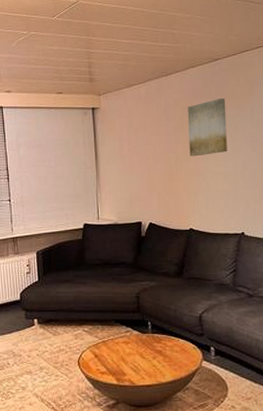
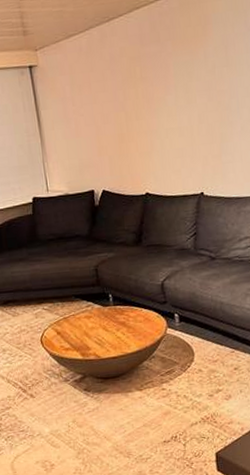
wall art: present [187,97,227,157] -> none [134,42,181,114]

